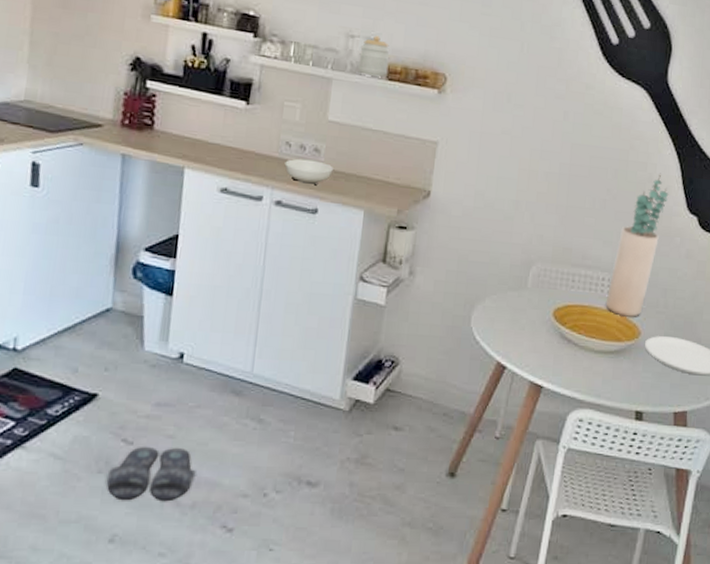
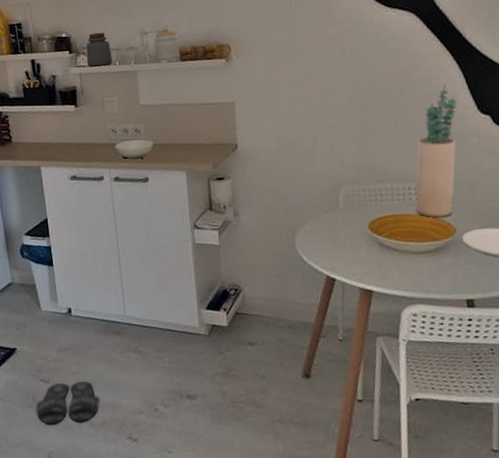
jar: none [274,19,306,63] -> present [86,32,112,67]

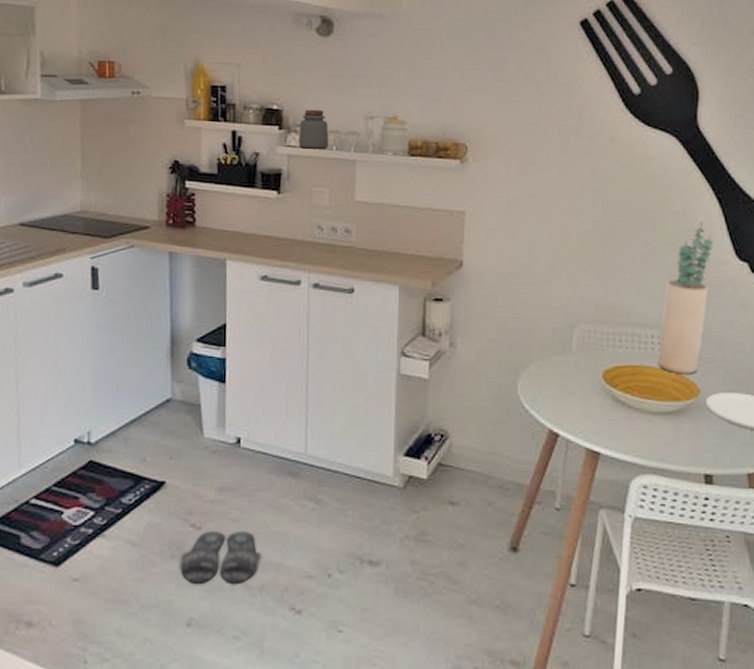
bowl: present [114,139,155,160] -> none [318,241,366,266]

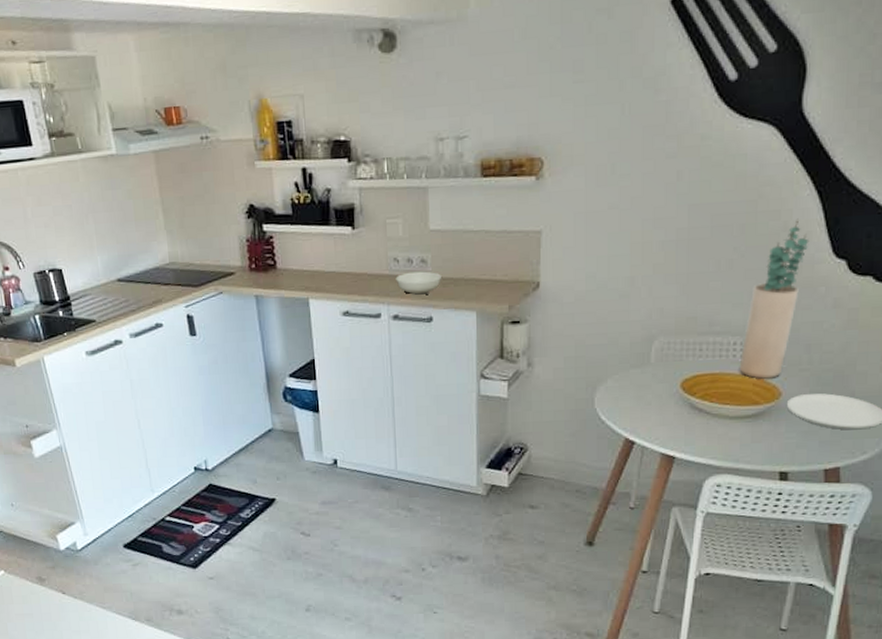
slippers: present [179,530,262,585] -> none [295,535,364,579]
jar: present [299,109,329,149] -> none [368,136,399,180]
bowl: none [318,241,366,266] -> present [396,271,443,296]
jar: present [380,114,409,154] -> none [451,132,482,177]

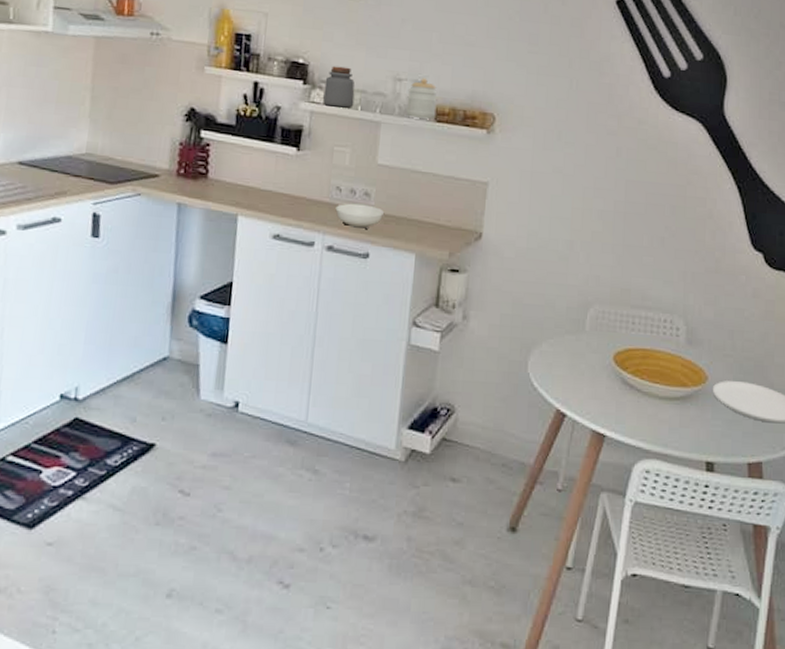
jar: none [368,136,399,180] -> present [323,66,355,108]
jar: none [451,132,482,177] -> present [406,78,438,119]
vase: present [739,218,809,380] -> none [668,208,731,362]

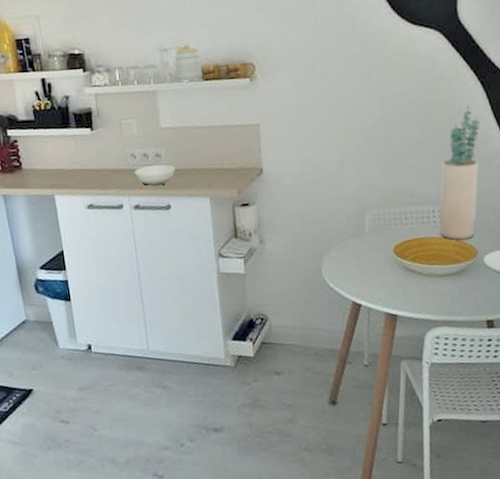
jar: present [323,66,355,108] -> none [101,48,130,87]
vase: none [668,208,731,362] -> present [439,104,480,241]

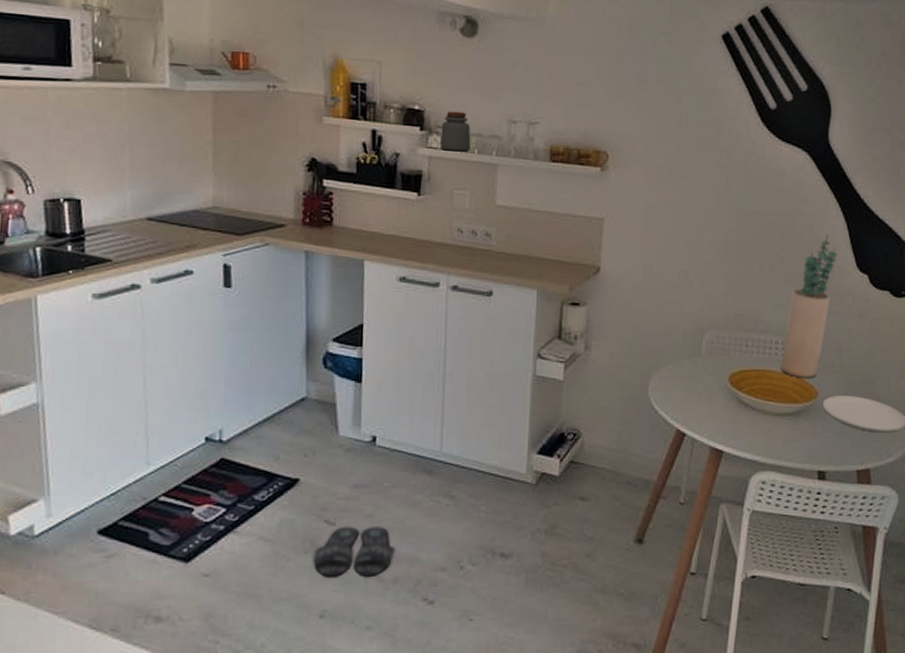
slippers: none [56,418,123,467] -> present [313,525,395,578]
jar: none [101,48,130,87] -> present [440,111,471,152]
bowl: present [134,164,177,187] -> none [458,244,506,269]
jar: present [174,43,203,81] -> none [521,119,552,159]

